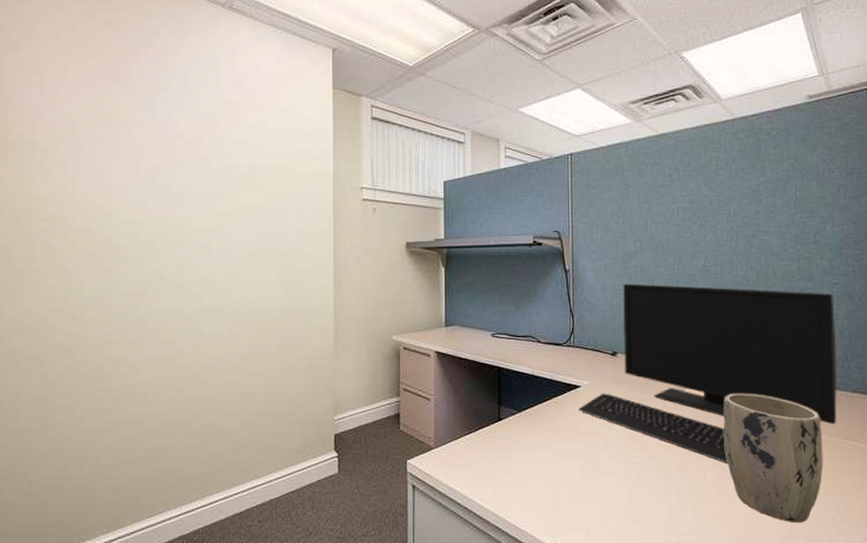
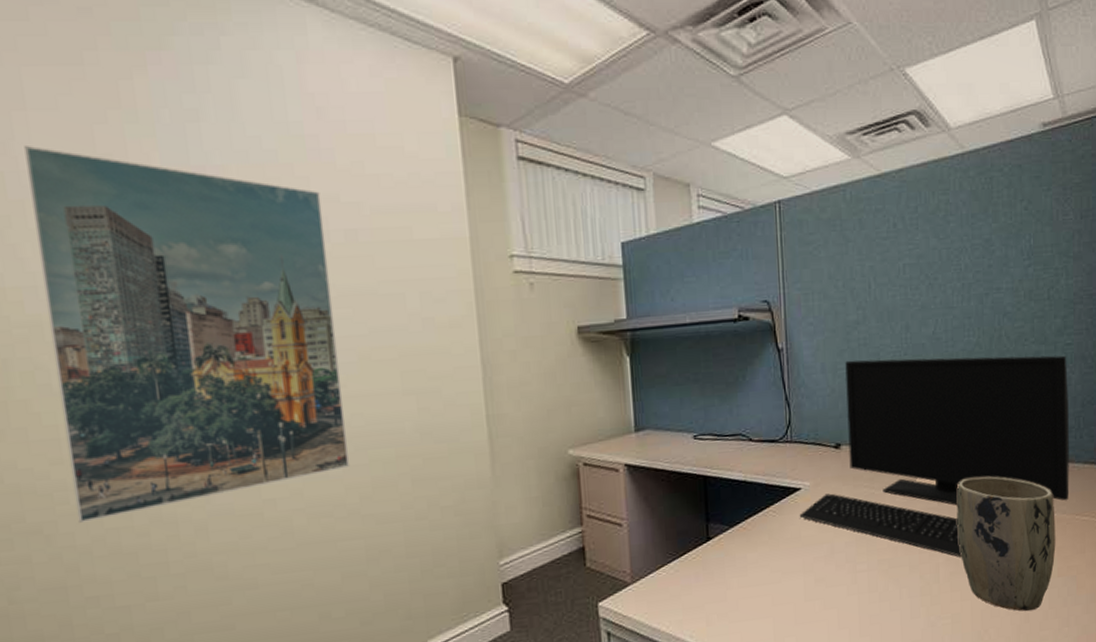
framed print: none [60,107,236,354] -> present [24,146,351,523]

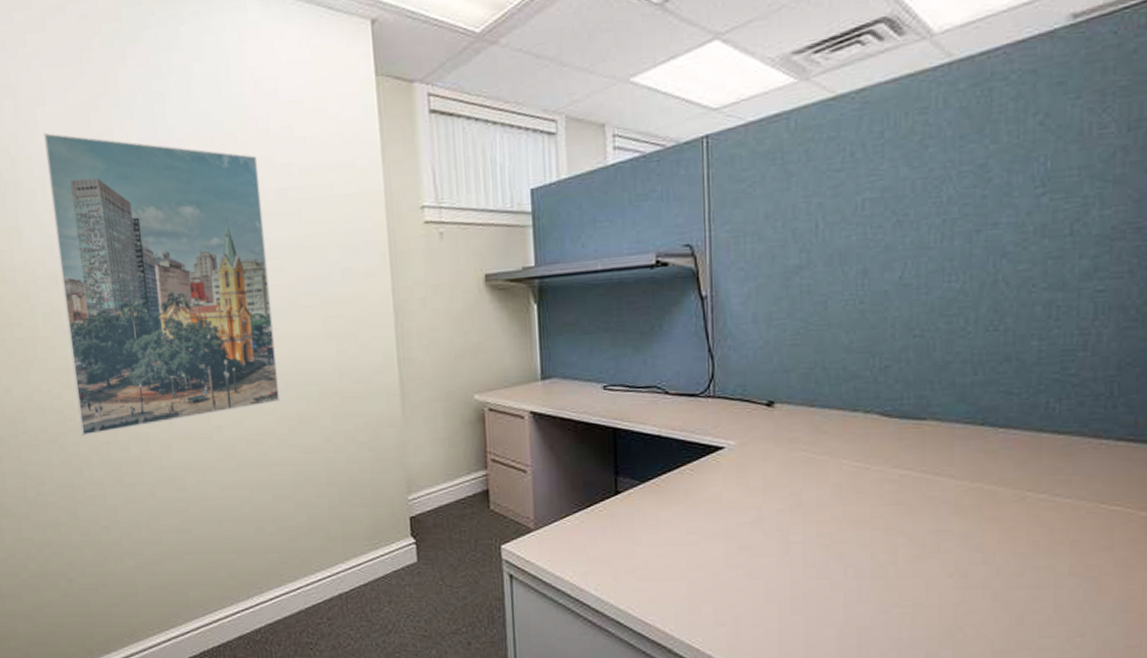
keyboard: present [800,493,962,557] -> none [722,455,929,539]
monitor: present [845,355,1069,505] -> none [783,305,1097,485]
plant pot: present [956,476,1056,611] -> none [924,447,1069,613]

